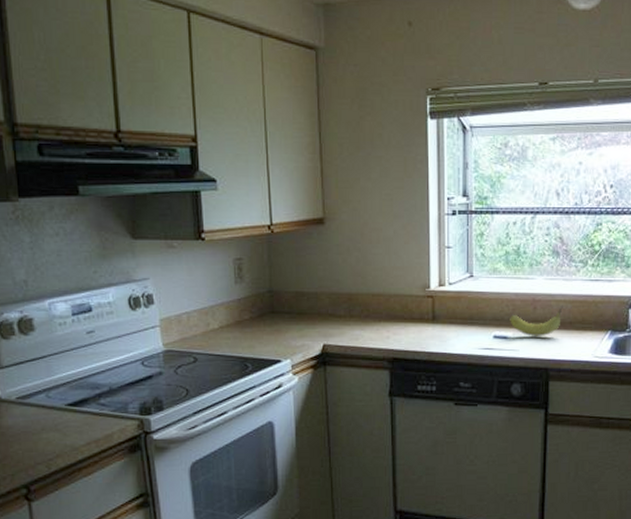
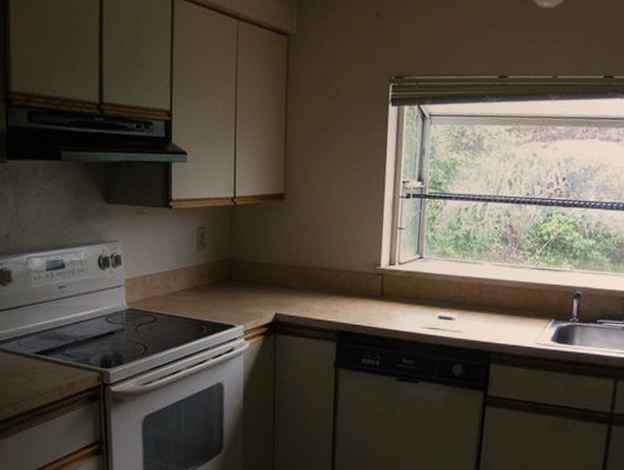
fruit: present [510,303,563,337] -> none [455,289,509,321]

